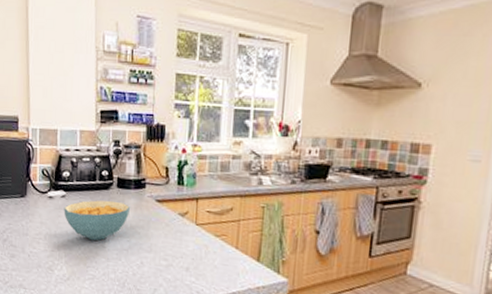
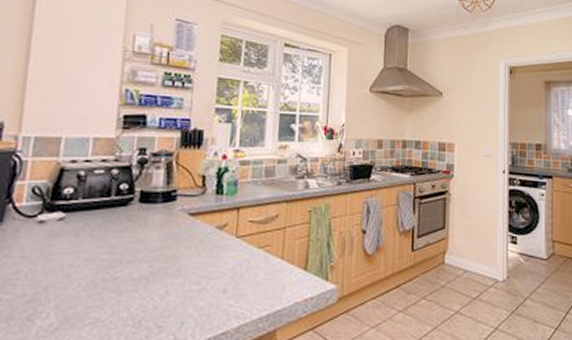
cereal bowl: present [64,200,131,241] -> none [59,219,156,271]

